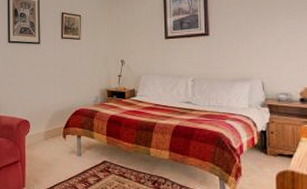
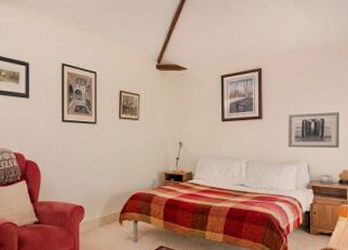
wall art: none [237,27,300,65] -> present [288,112,340,149]

